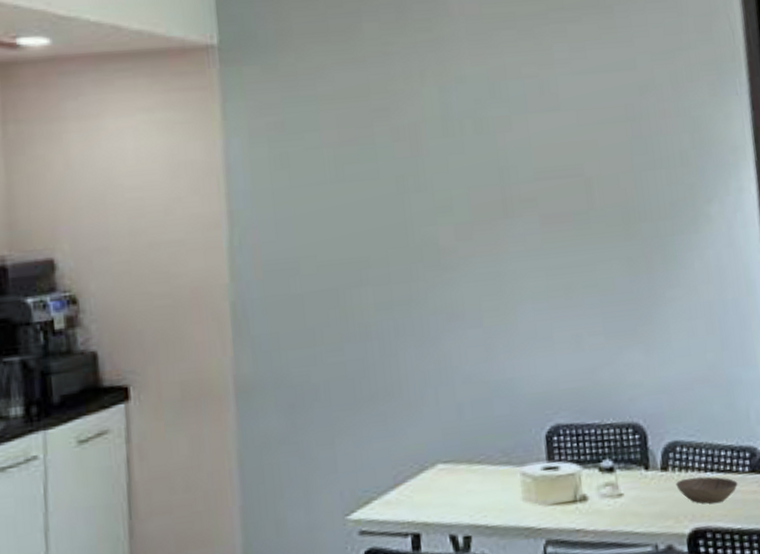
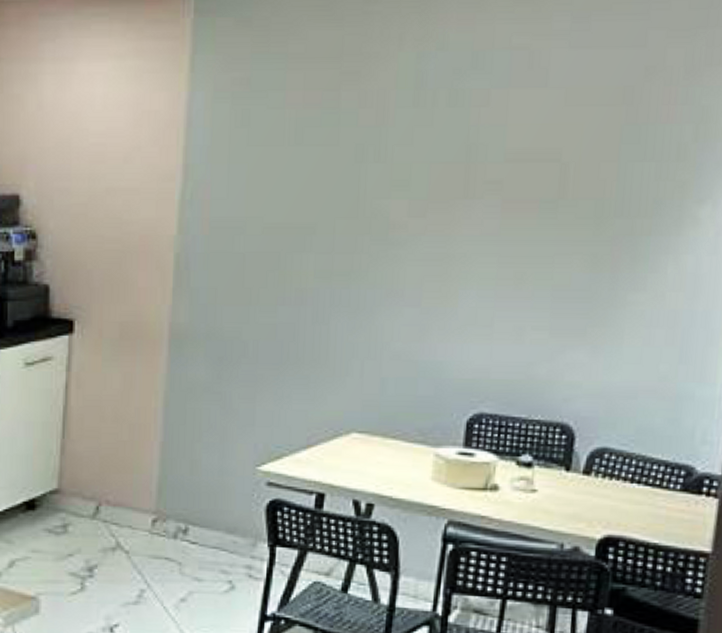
bowl: present [676,476,738,504] -> none [596,485,665,515]

